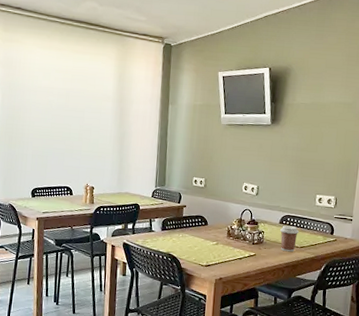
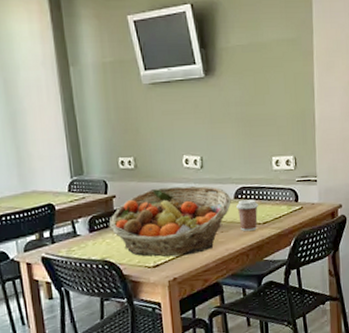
fruit basket: none [177,205,277,262] -> present [109,185,231,257]

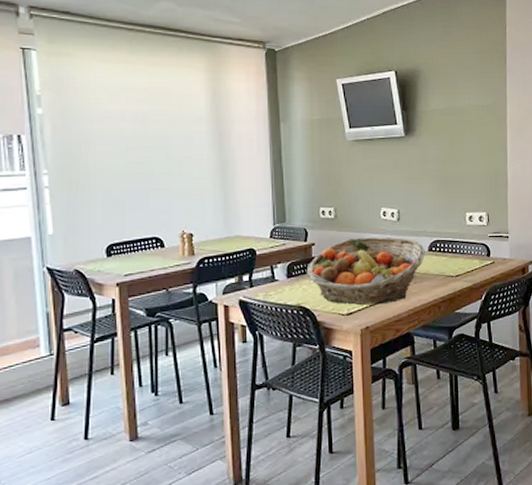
coffee cup: present [236,199,259,232] -> none [430,252,452,284]

